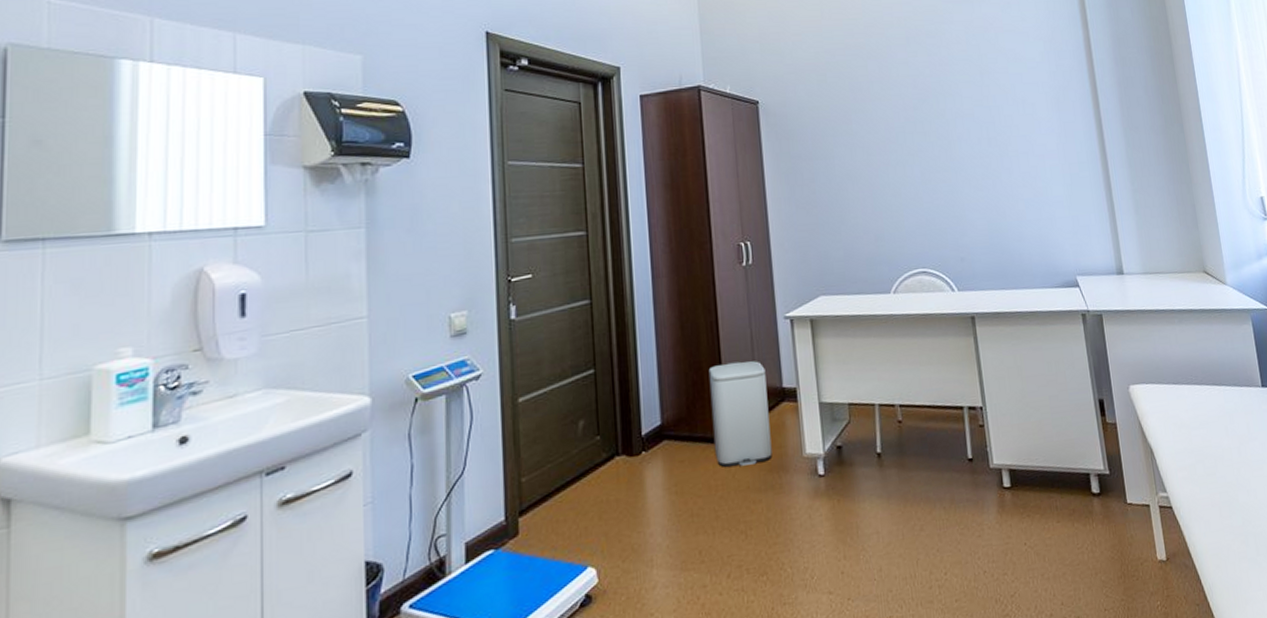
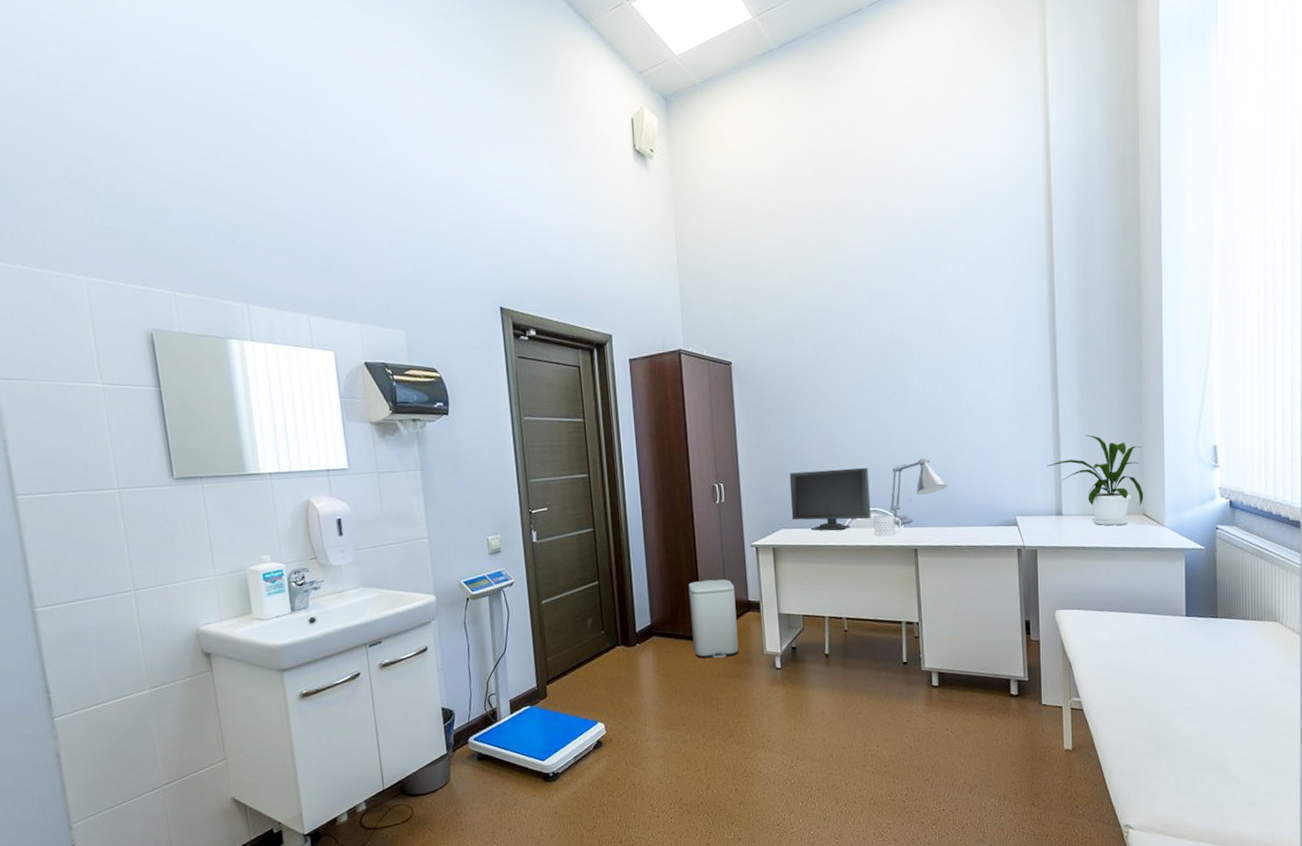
computer monitor: none [826,222,921,297] -> present [789,468,871,531]
mug: none [923,276,957,304] -> present [872,514,903,537]
desk lamp: none [941,211,1002,289] -> present [890,458,948,525]
house plant: none [1102,185,1202,286] -> present [1047,434,1144,526]

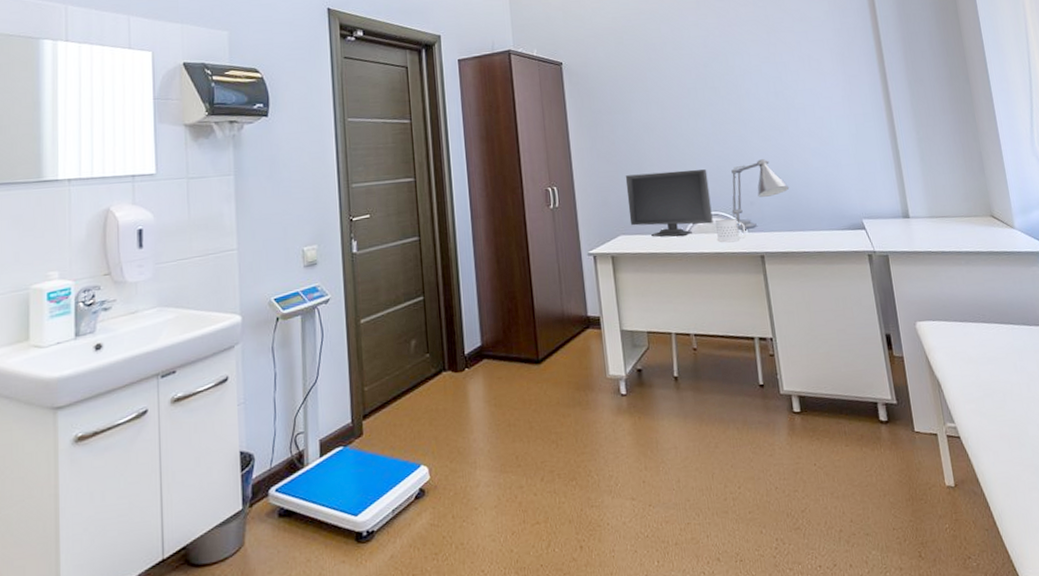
pedal bin: present [688,579,739,659] -> none [521,292,579,385]
house plant: present [1047,434,1144,526] -> none [887,134,989,229]

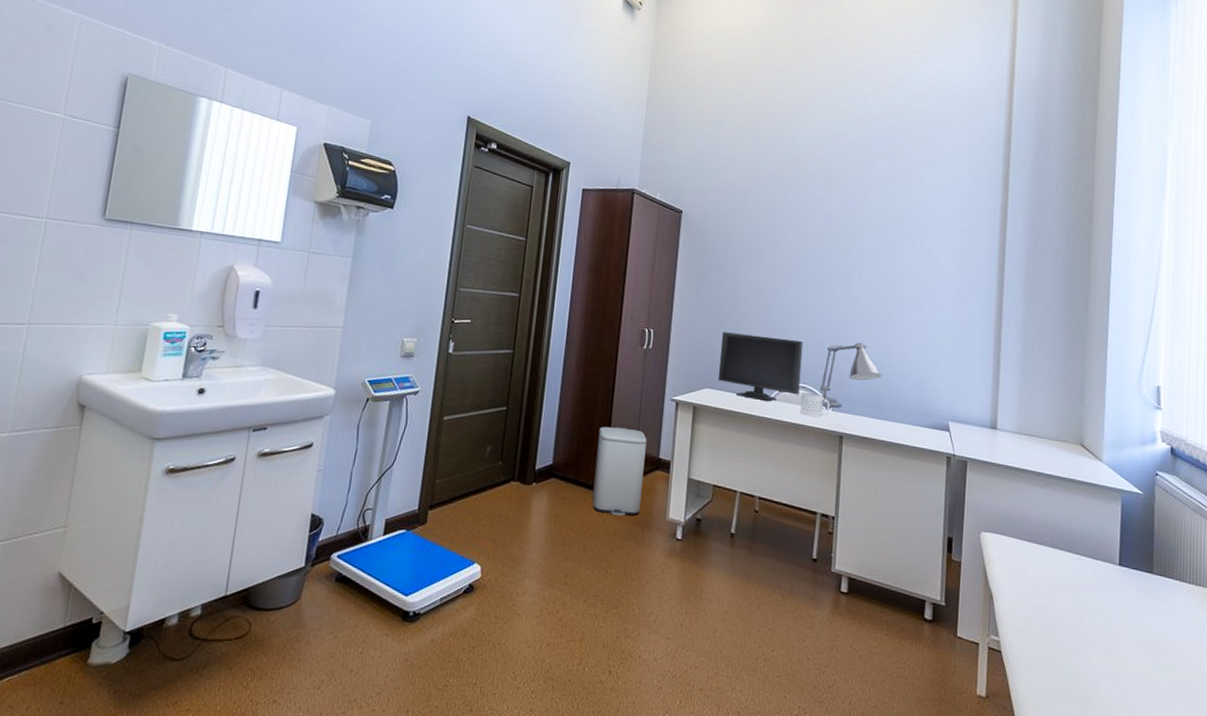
pedal bin: none [521,292,579,385] -> present [592,427,647,517]

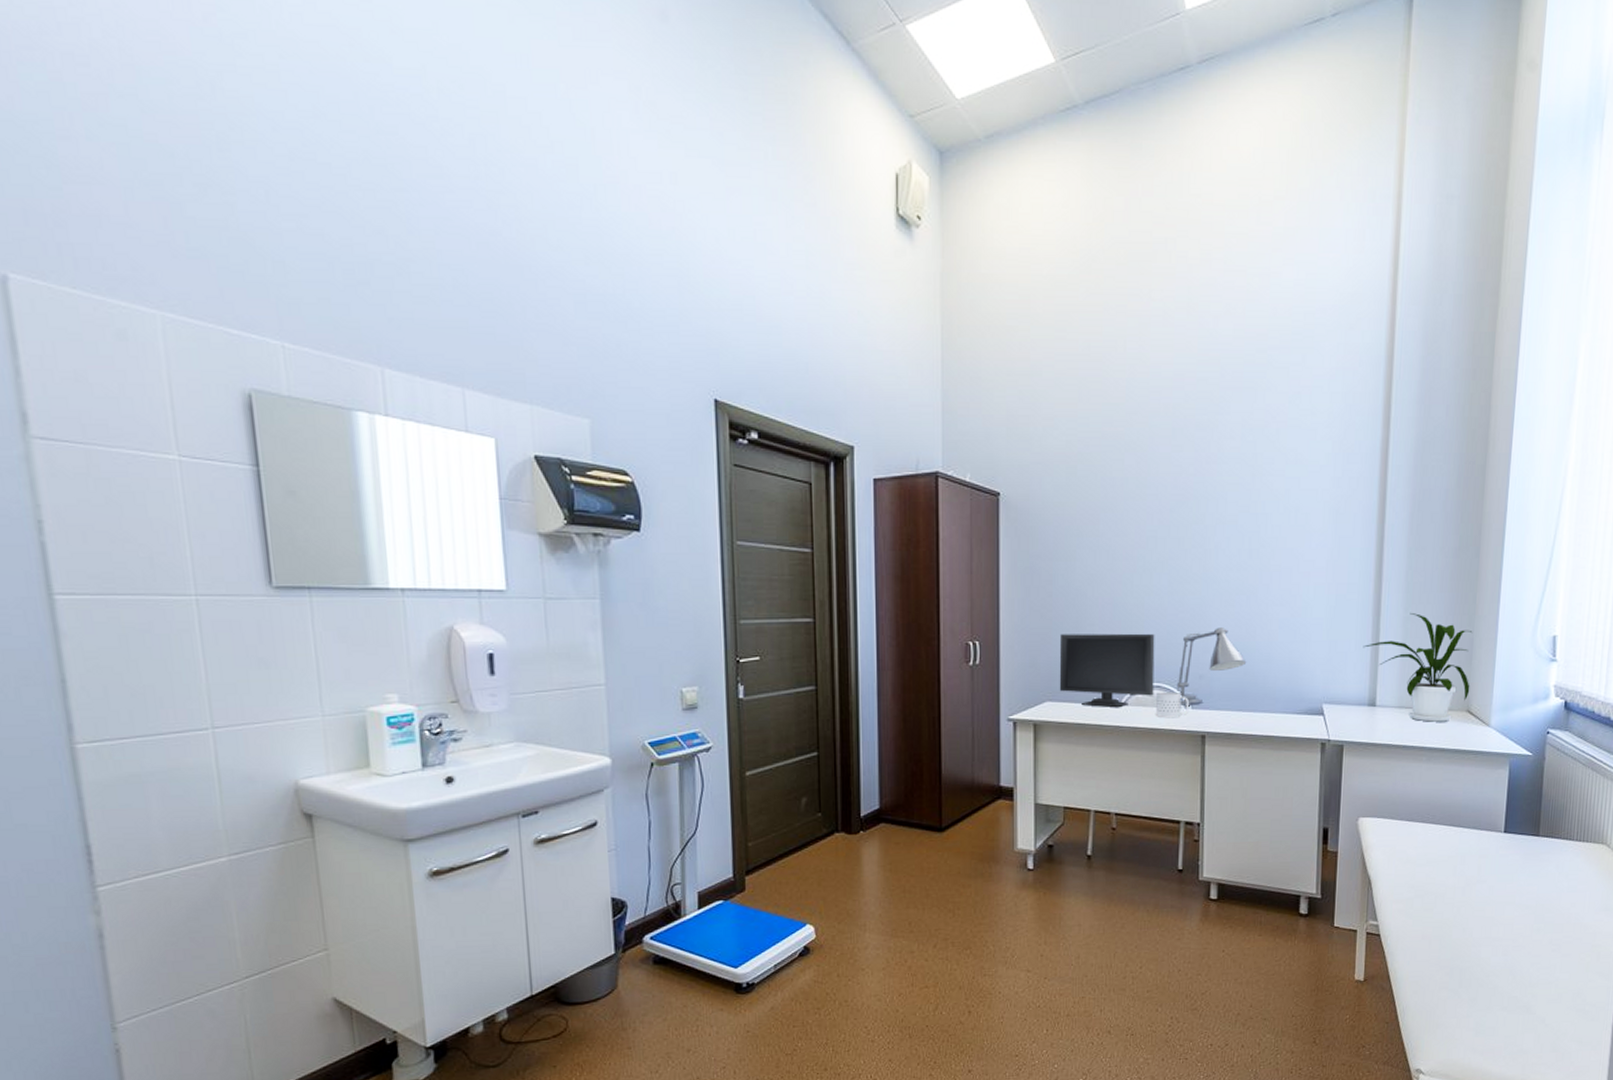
pedal bin: present [592,427,647,517] -> none [928,758,984,855]
house plant: none [985,349,1084,452] -> present [1363,612,1473,722]

